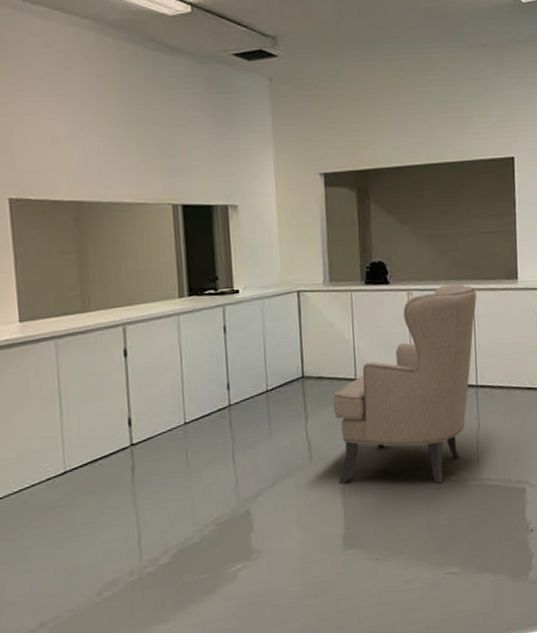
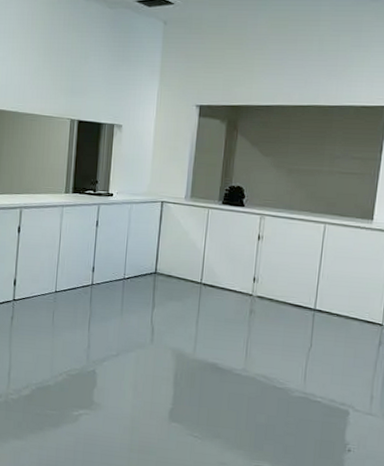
chair: present [333,283,477,485] -> none [172,215,329,387]

